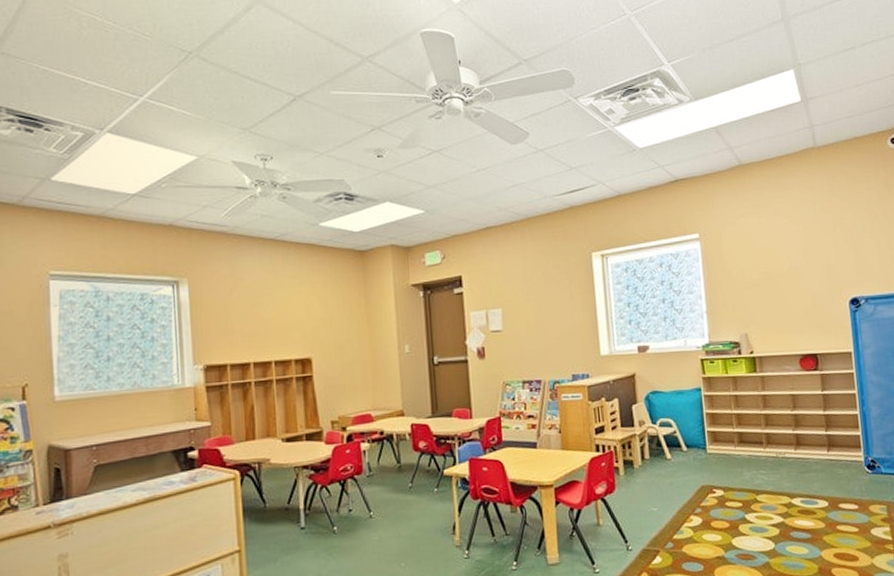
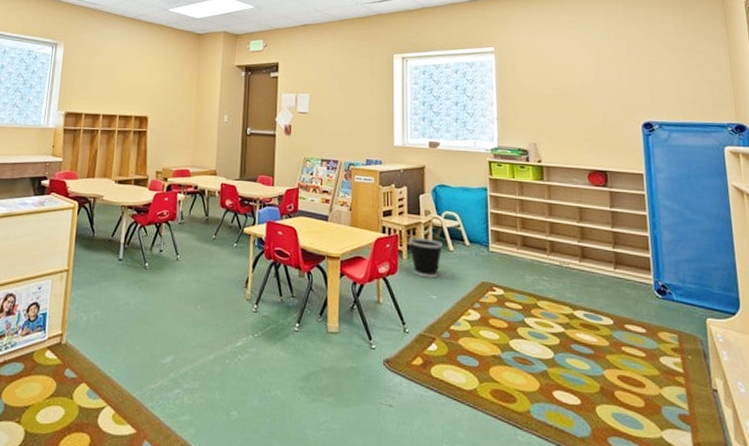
wastebasket: none [624,450,660,492] -> present [408,238,443,278]

